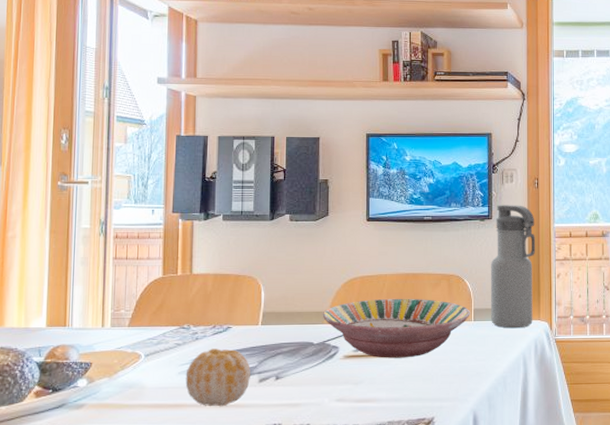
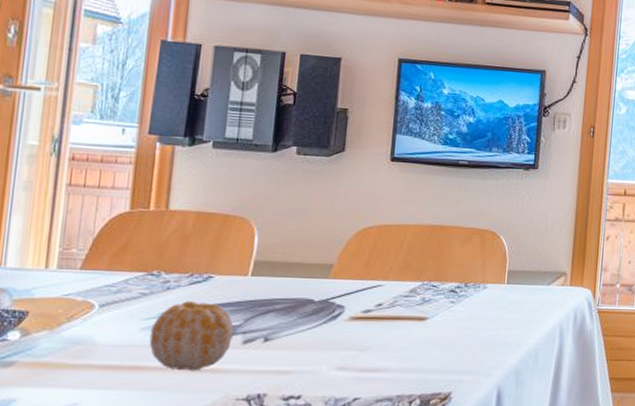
serving bowl: present [322,298,471,358] -> none [327,252,505,323]
water bottle: present [490,205,535,329] -> none [527,153,587,295]

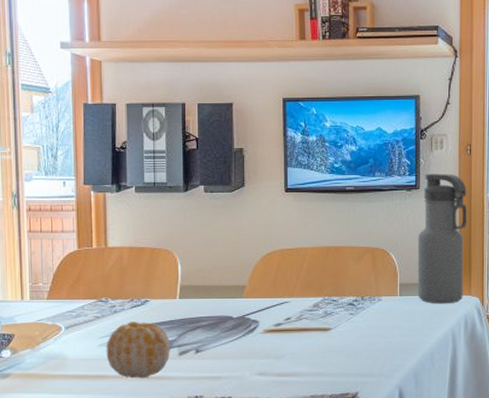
water bottle: none [527,153,587,295] -> present [417,173,467,304]

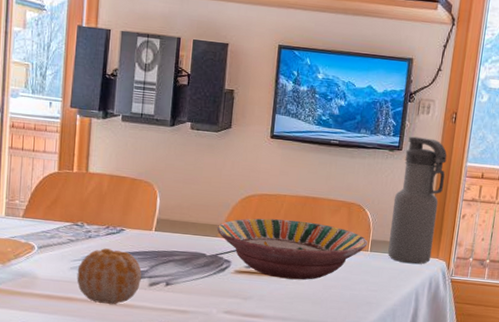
serving bowl: none [241,272,397,333] -> present [217,218,368,280]

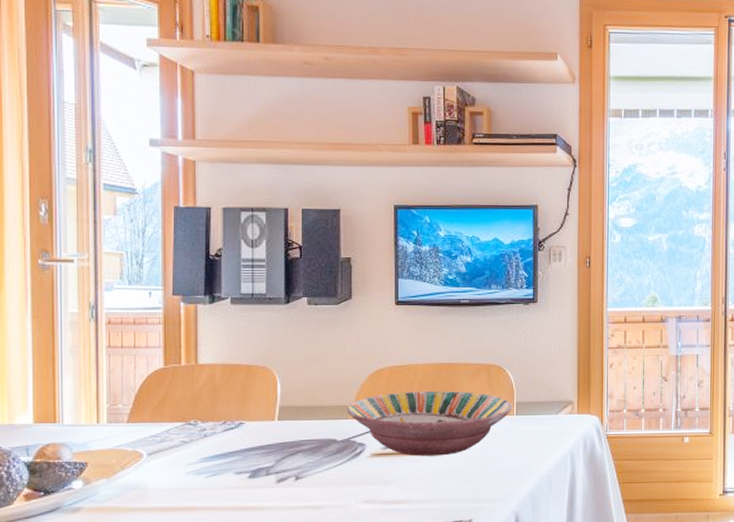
fruit: present [77,248,142,305] -> none [194,446,267,510]
water bottle: present [388,136,447,265] -> none [535,286,586,424]

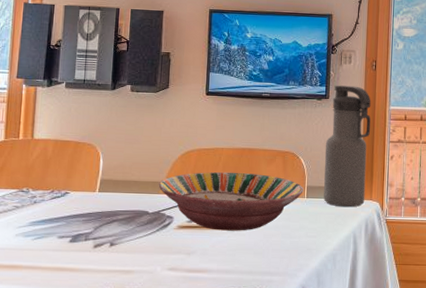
water bottle: none [535,286,586,424] -> present [324,85,371,208]

